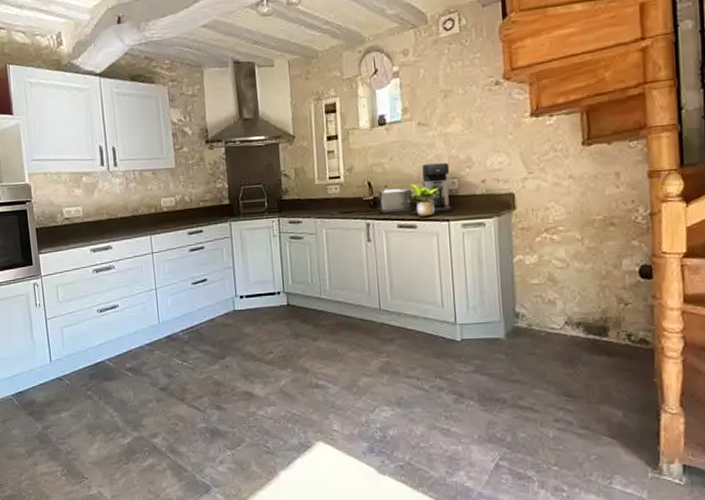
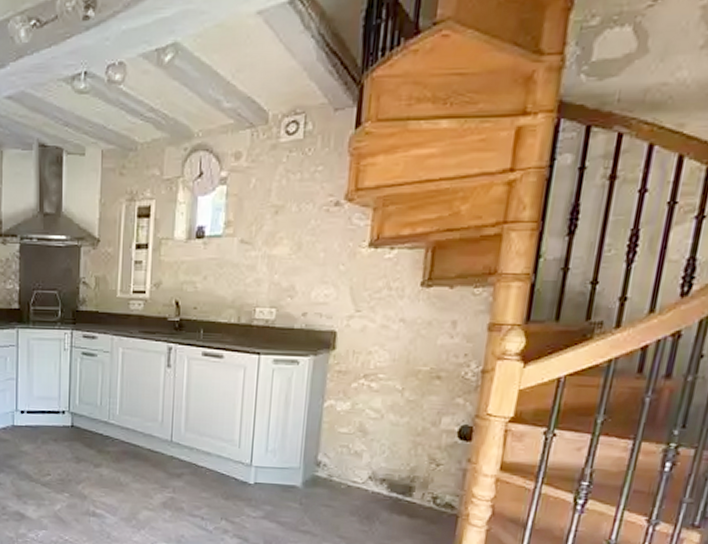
toaster: present [378,188,415,214] -> none [183,311,226,339]
potted plant: present [408,184,440,218] -> none [218,308,255,347]
coffee maker: present [422,162,453,213] -> none [235,288,269,345]

